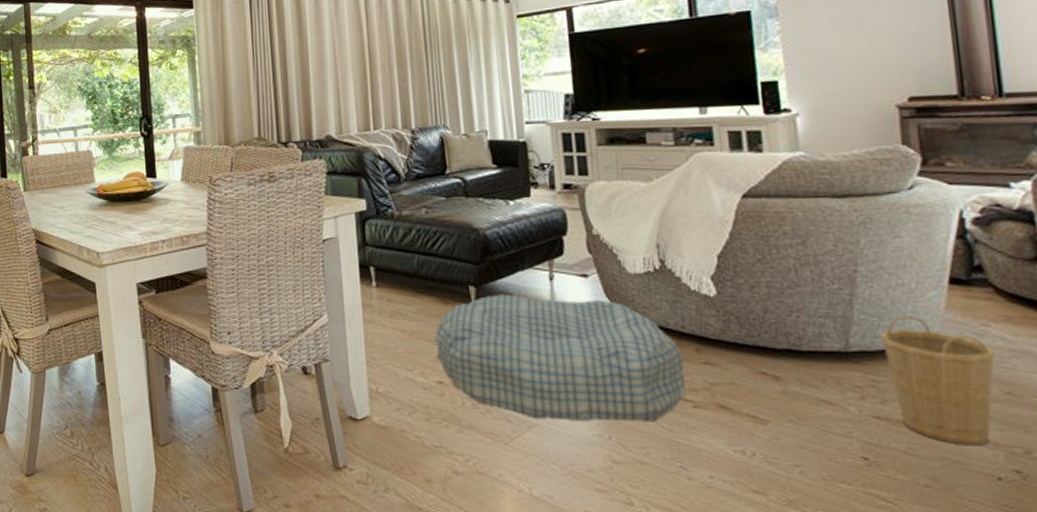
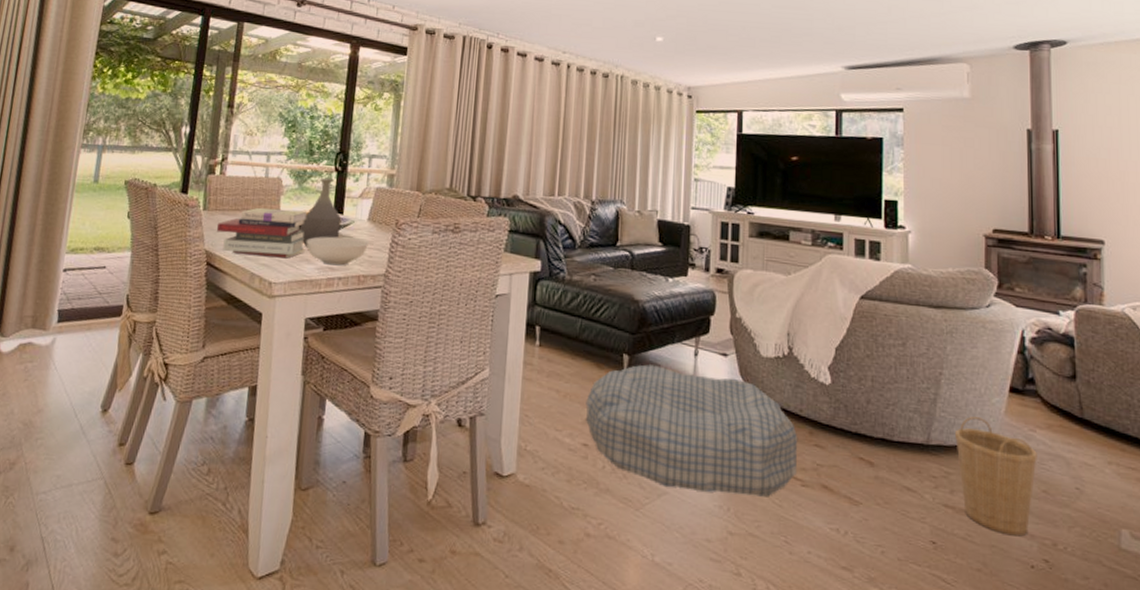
books: none [39,179,125,229] -> present [216,207,308,259]
vase: none [116,144,156,214] -> present [299,177,342,247]
bowl: none [125,200,186,229] -> present [306,236,369,266]

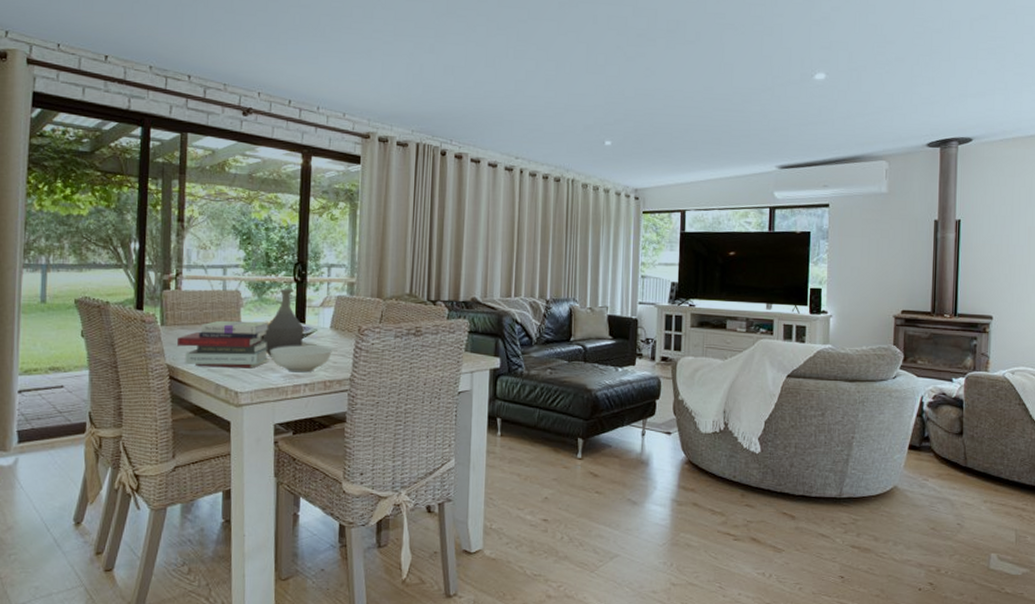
dog bed: present [585,364,798,497] -> none [545,446,732,552]
basket: present [955,416,1037,537] -> none [863,471,928,566]

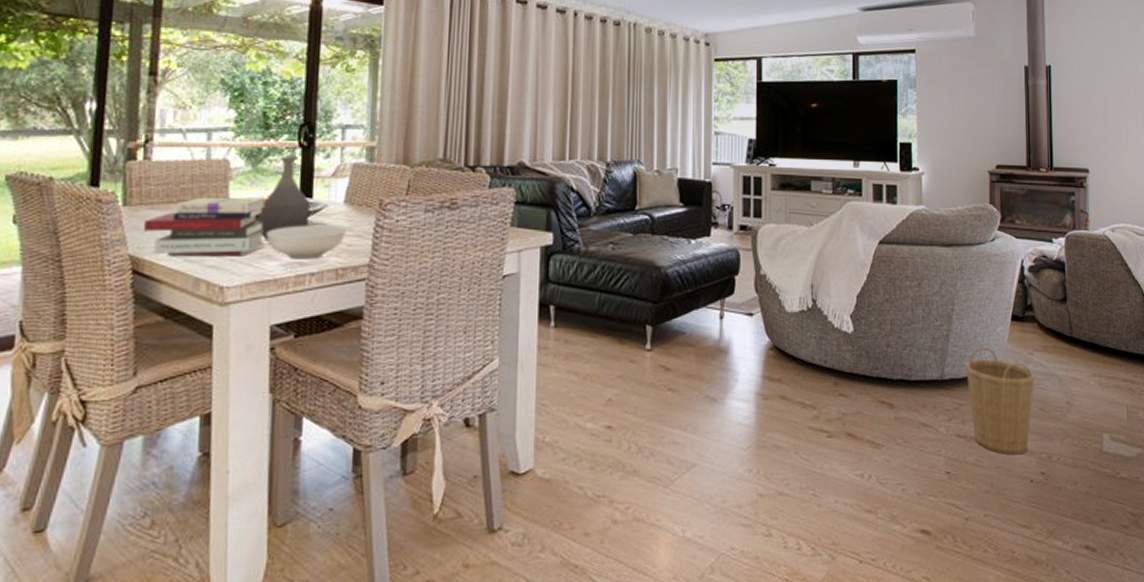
basket: none [863,471,928,566] -> present [966,346,1035,455]

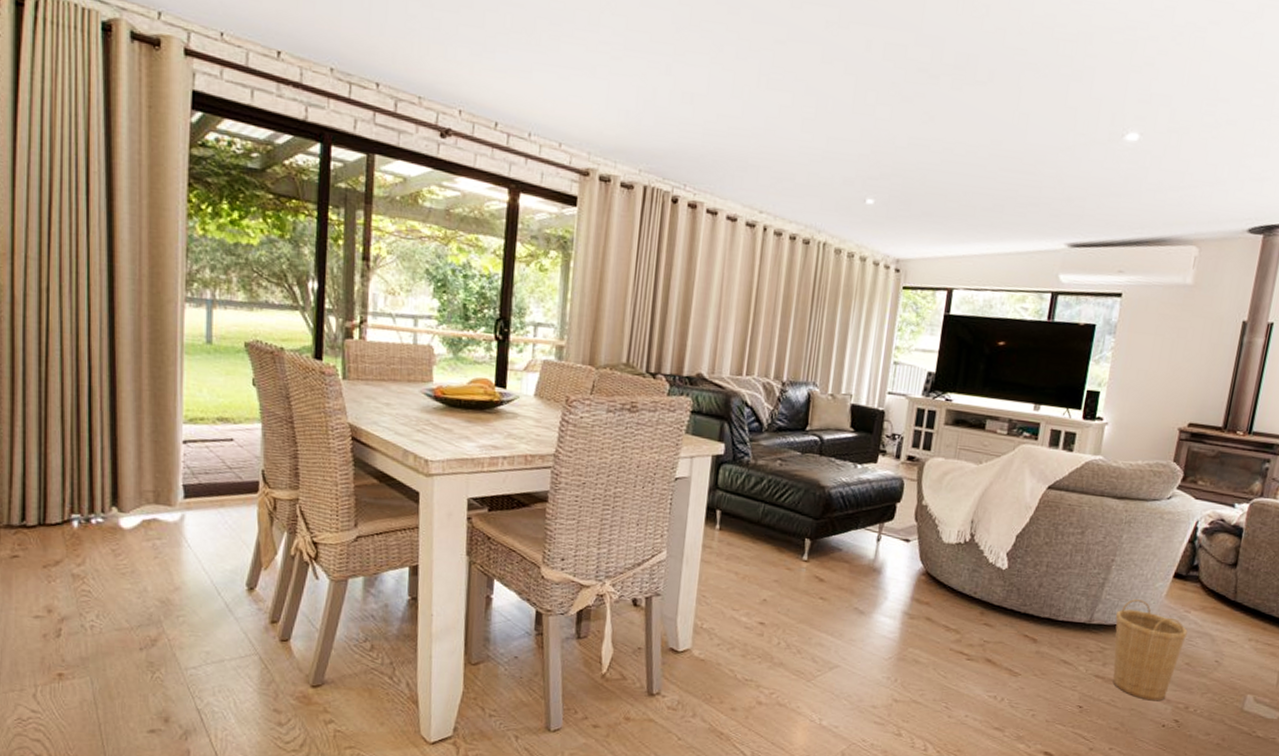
books: present [143,197,266,257] -> none [360,378,465,435]
vase: present [256,155,311,240] -> none [456,347,505,423]
bowl: present [266,225,347,259] -> none [464,412,536,444]

